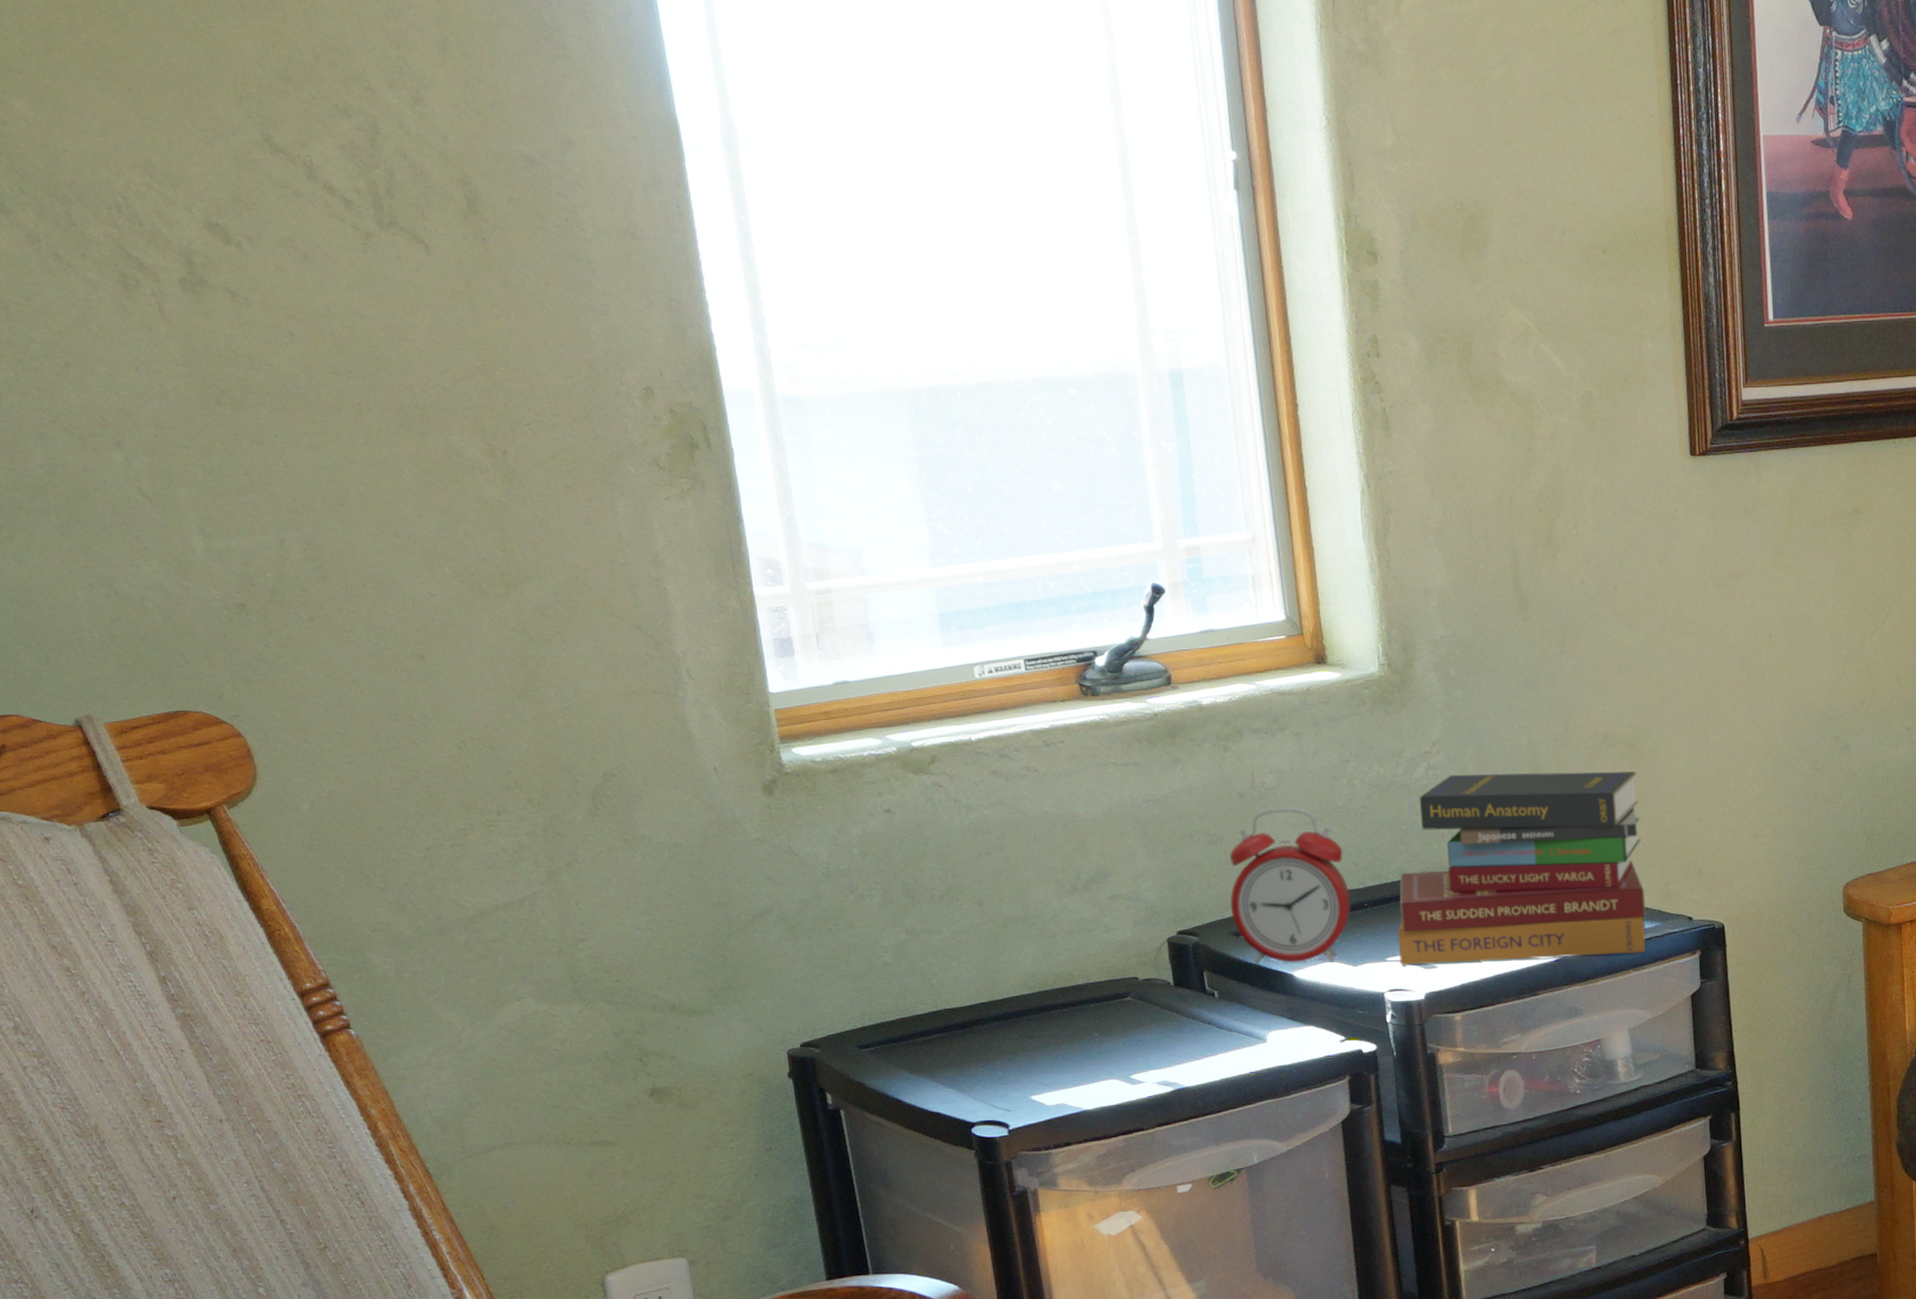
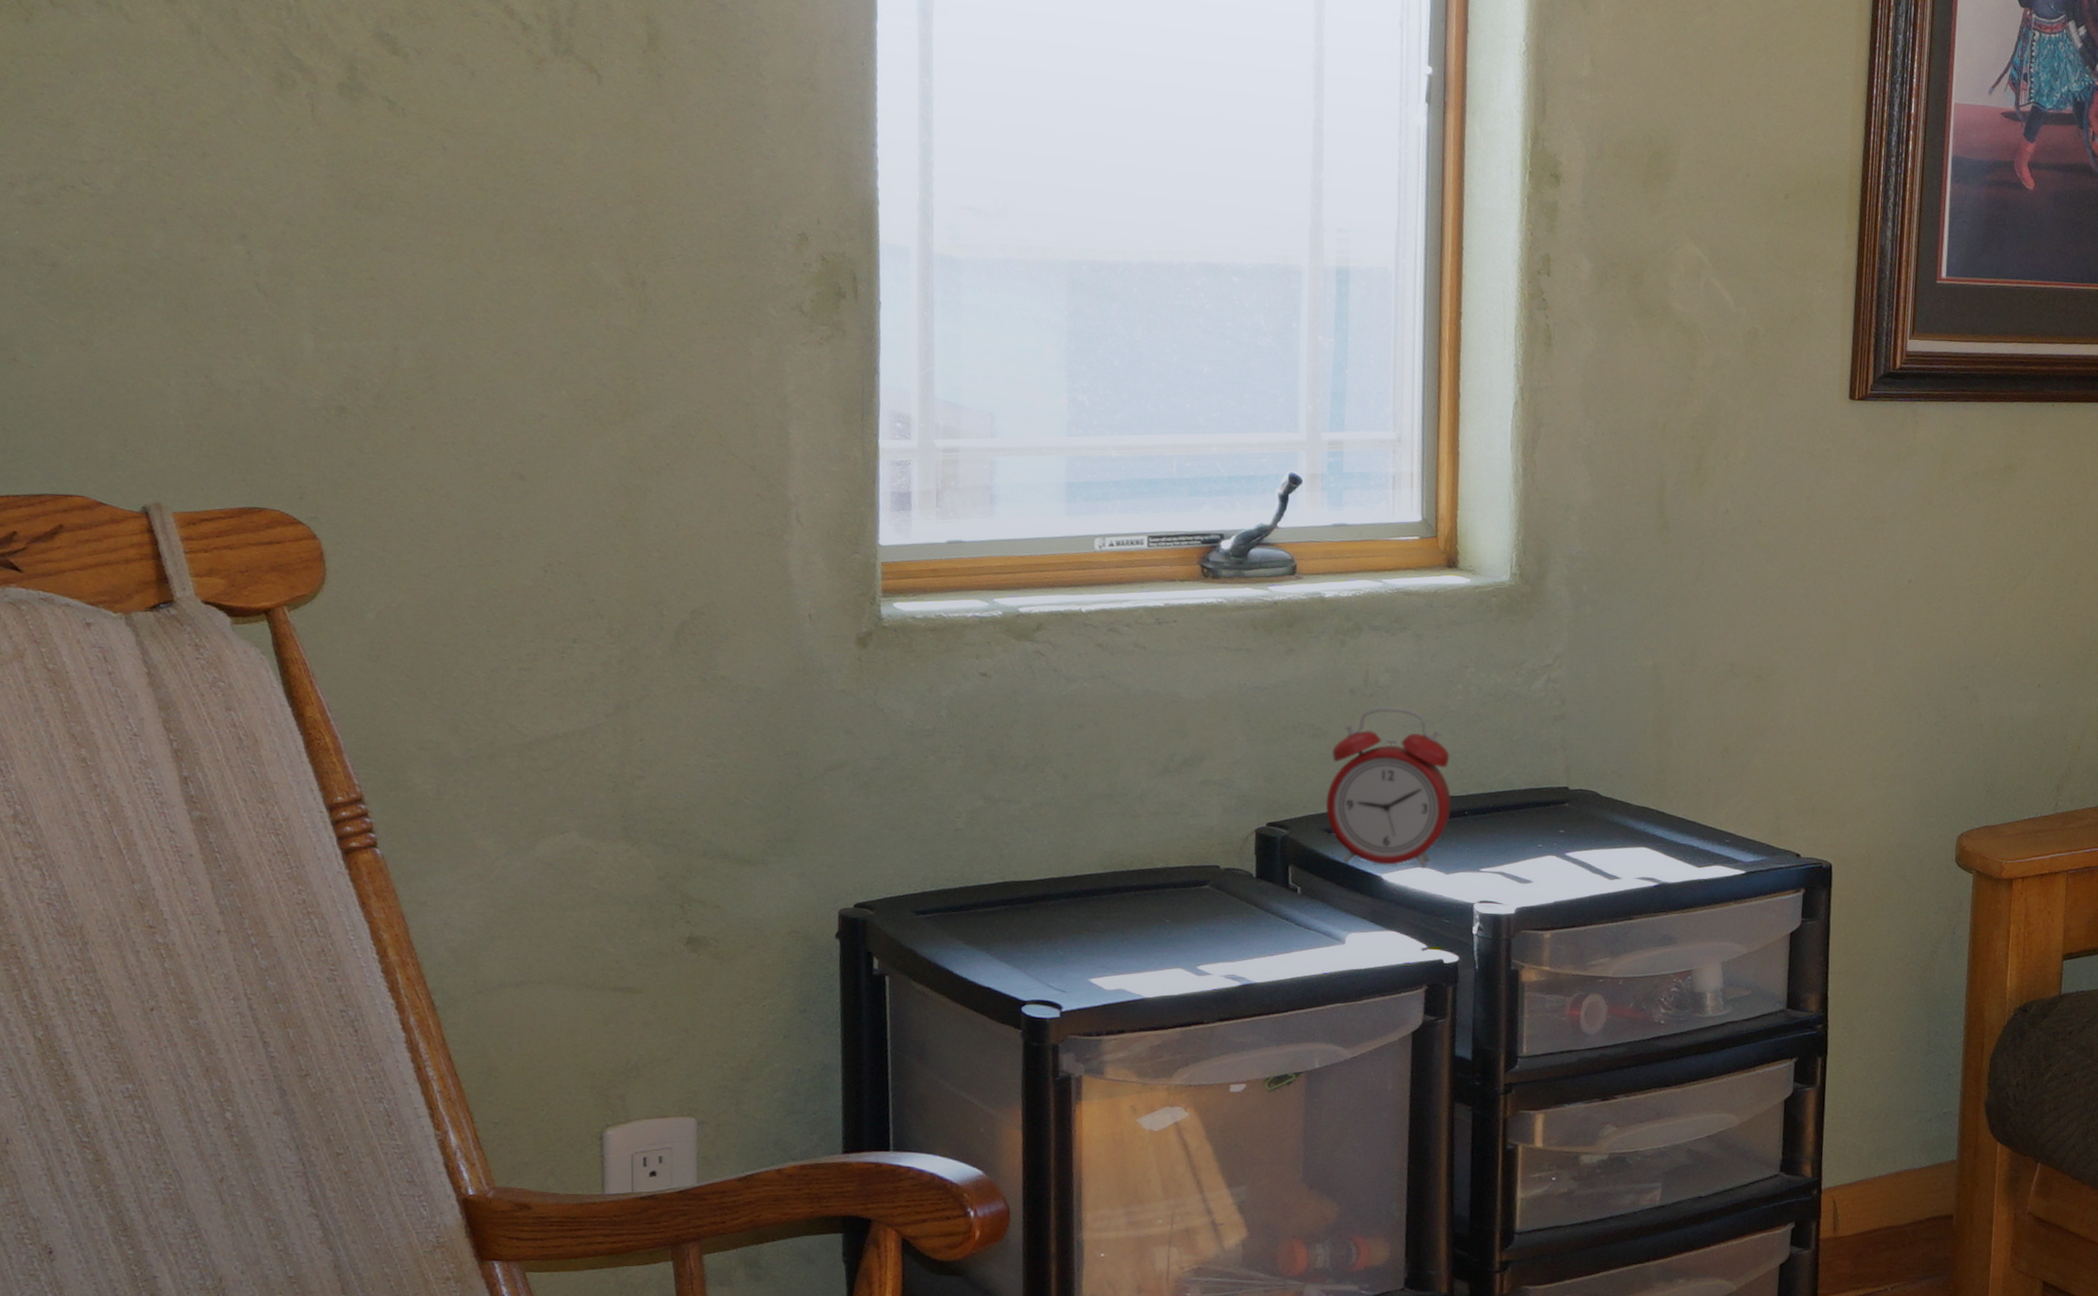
books: present [1397,771,1646,965] -> none [1494,689,1760,886]

